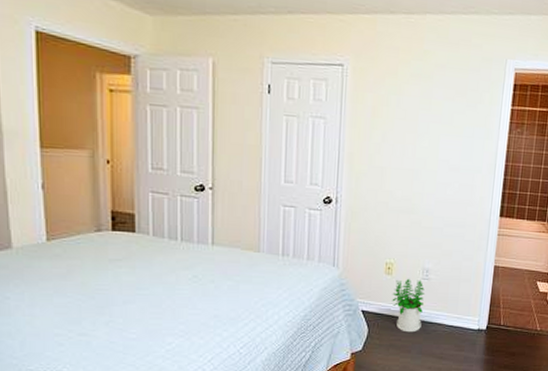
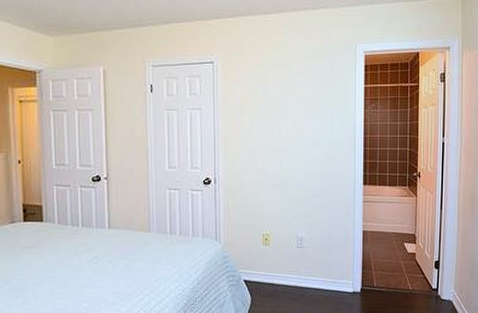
potted plant: present [392,278,425,333] -> none [271,247,301,299]

